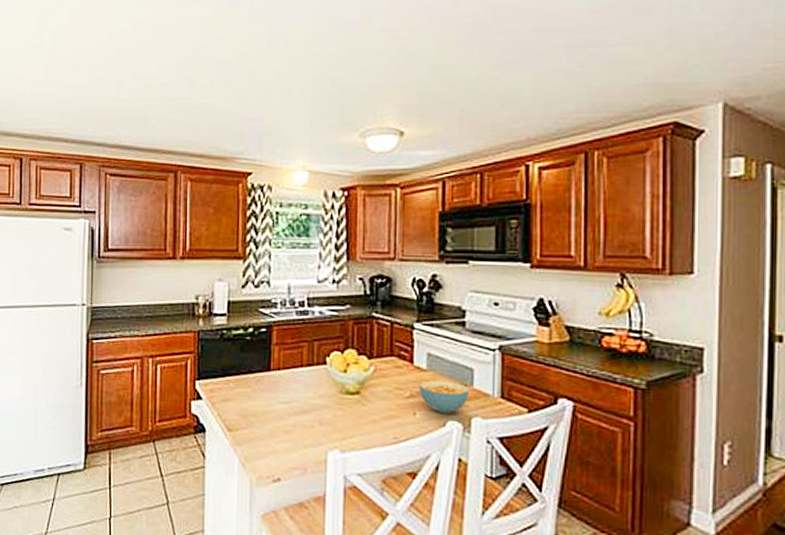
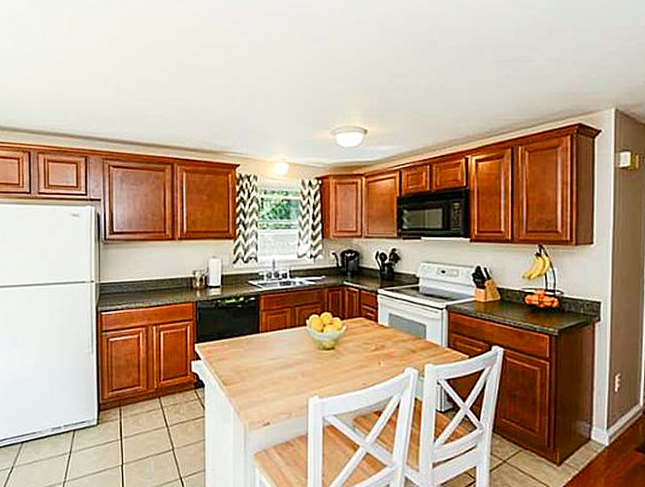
cereal bowl: present [418,380,470,414] -> none [382,336,424,362]

